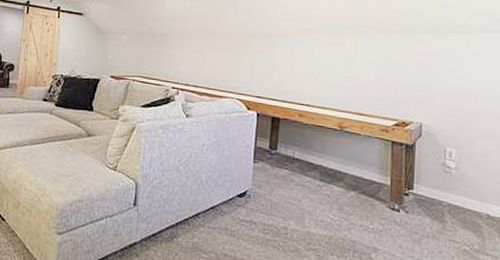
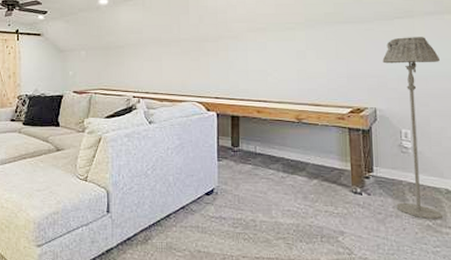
floor lamp: none [433,52,492,246] -> present [382,37,444,220]

